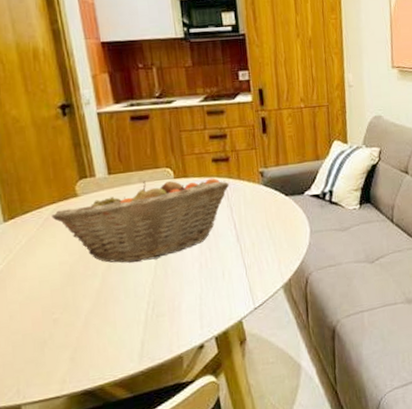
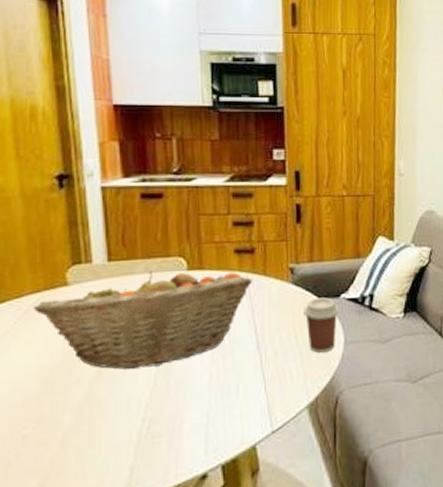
coffee cup: none [274,195,305,242] -> present [303,297,339,353]

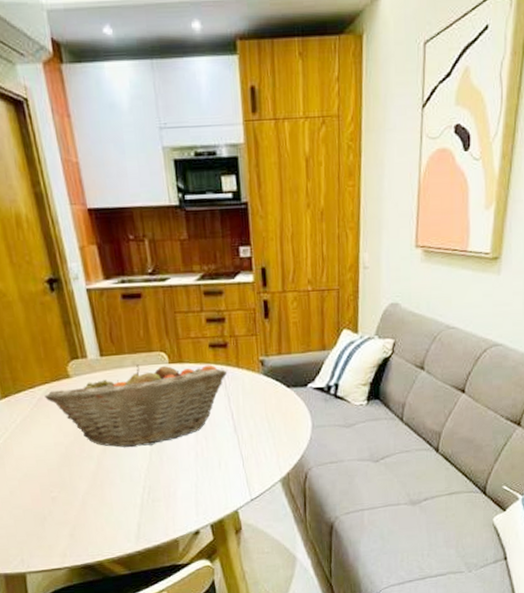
coffee cup: present [303,297,339,353] -> none [274,387,307,435]

